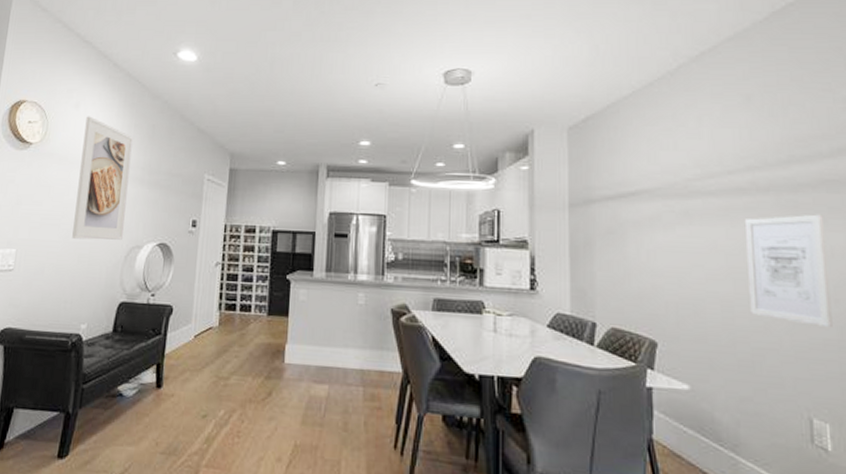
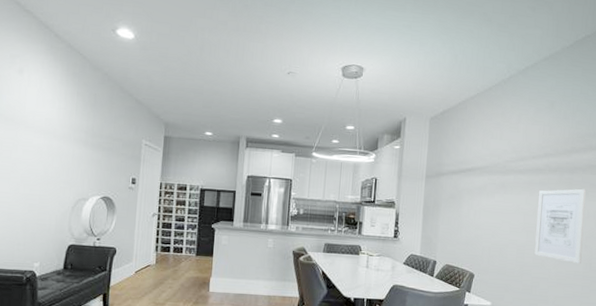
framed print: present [72,116,133,240] -> none [22,81,76,193]

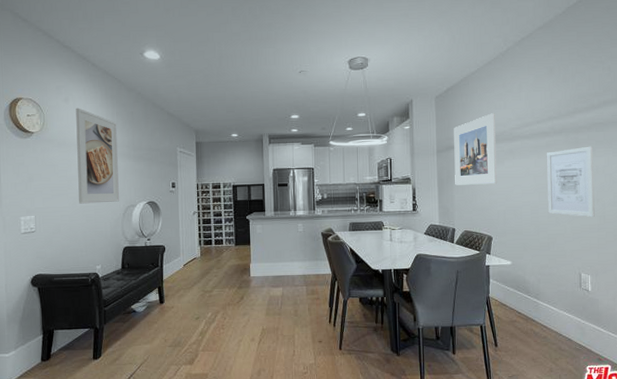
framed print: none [22,81,76,193] -> present [76,108,119,204]
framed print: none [441,142,491,218] -> present [454,113,498,185]

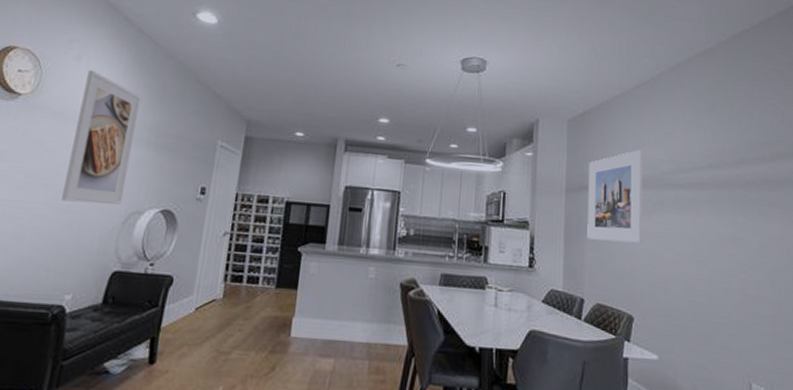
wall art: present [546,146,595,217] -> none [706,208,769,304]

